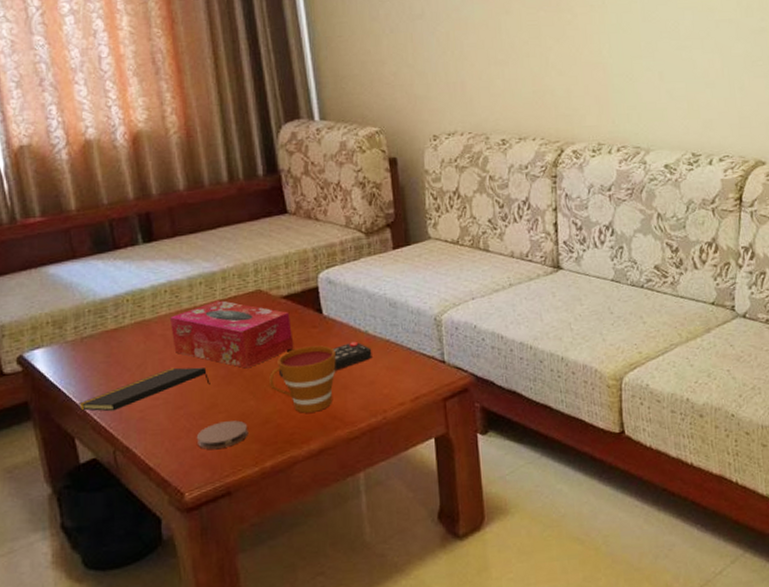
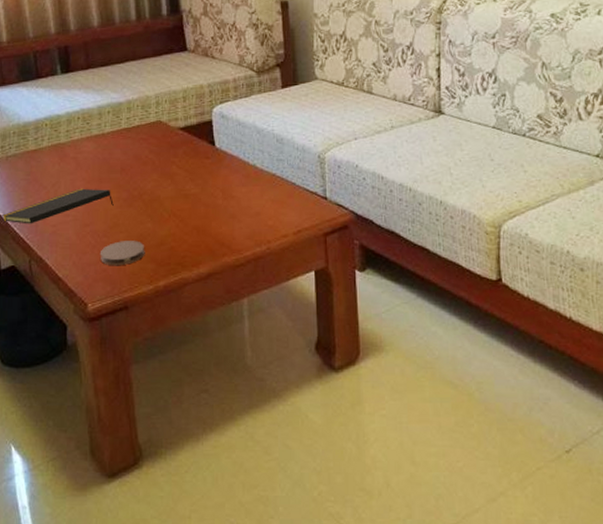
tissue box: present [170,300,294,369] -> none [82,129,188,193]
cup: present [269,345,336,413] -> none [166,176,226,238]
remote control: present [279,341,372,377] -> none [175,173,259,203]

